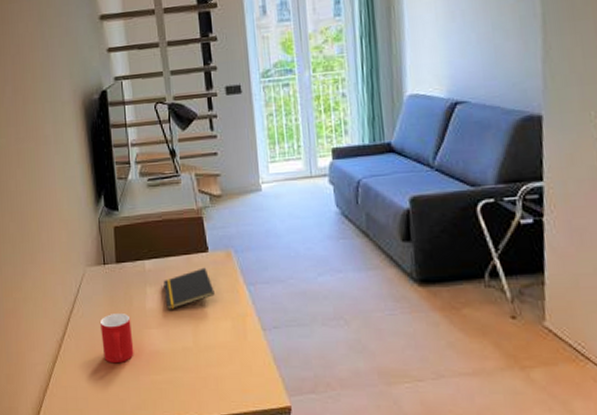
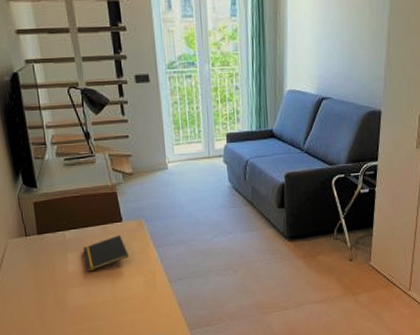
cup: present [100,312,134,364] -> none [26,276,59,319]

